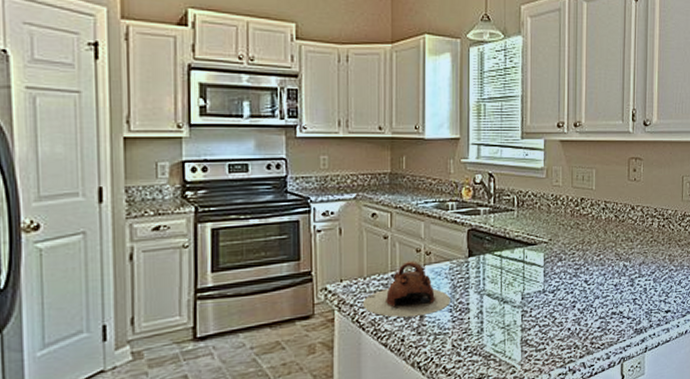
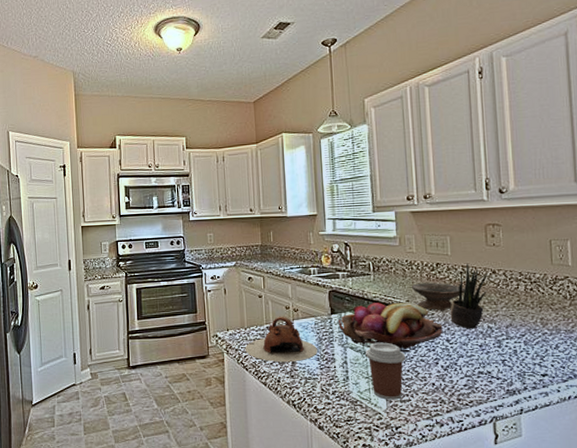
fruit basket: none [475,242,582,297] -> present [338,302,443,353]
coffee cup: none [503,286,543,351] -> present [365,342,405,400]
bowl: none [554,219,606,251] -> present [411,282,466,312]
potted plant: none [590,198,628,269] -> present [450,263,488,329]

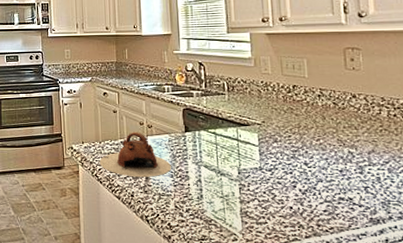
fruit basket: present [338,302,443,353] -> none [192,122,301,174]
coffee cup: present [365,342,405,400] -> none [220,162,261,222]
bowl: present [411,282,466,312] -> none [267,104,324,134]
potted plant: present [450,263,488,329] -> none [307,86,348,154]

